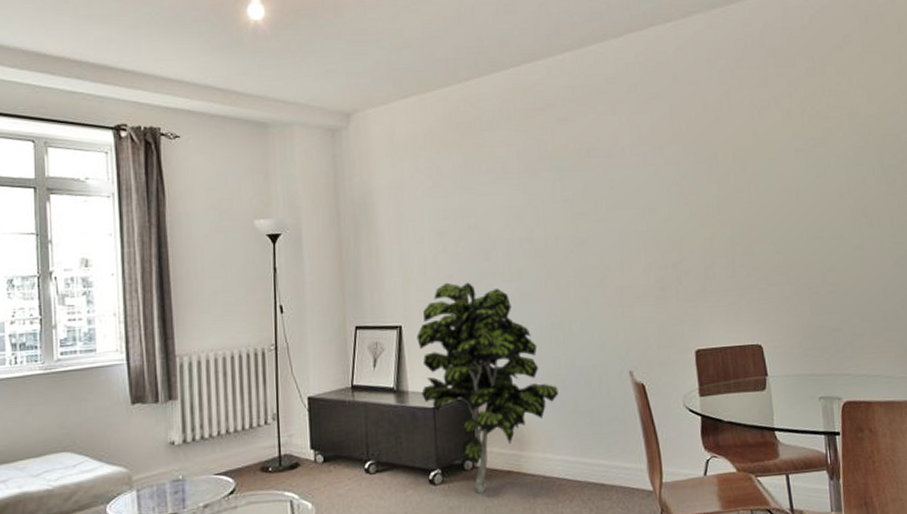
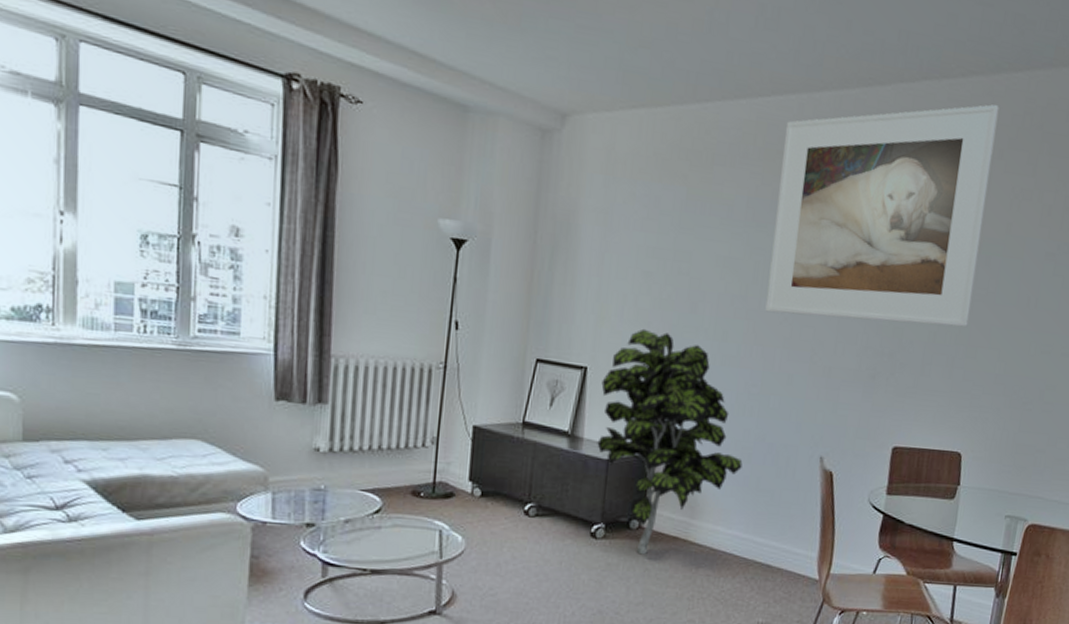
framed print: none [539,34,739,248] -> present [765,104,1000,328]

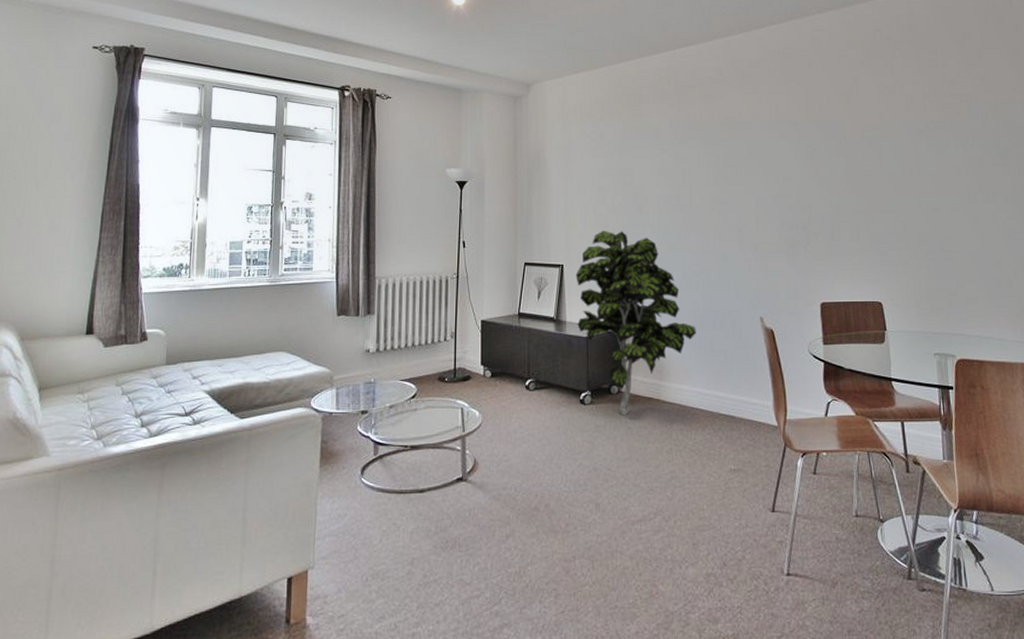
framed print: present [765,104,1000,328] -> none [691,28,864,206]

